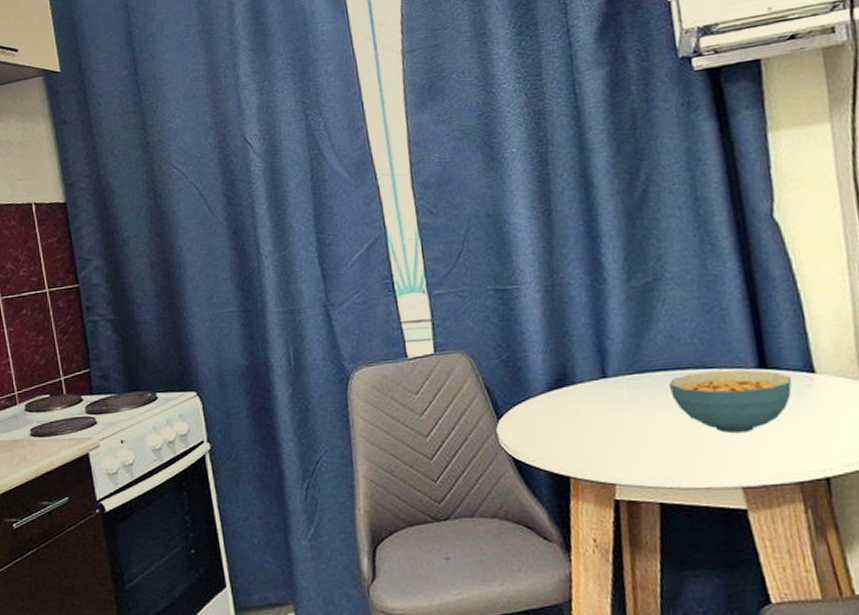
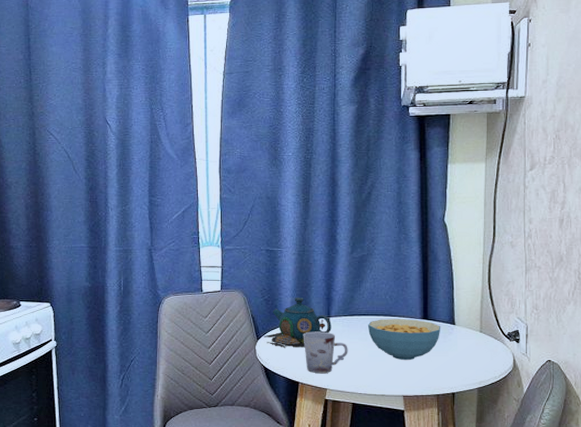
teapot: none [504,353,612,428] -> present [262,298,332,347]
cup: none [567,399,643,462] -> present [303,331,348,373]

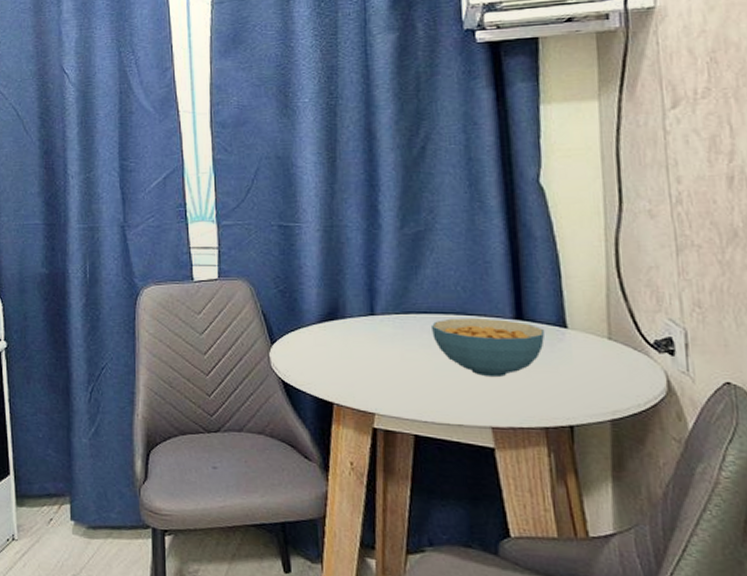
teapot: present [262,298,332,347] -> none [278,288,378,355]
cup: present [303,331,348,373] -> none [336,334,404,392]

